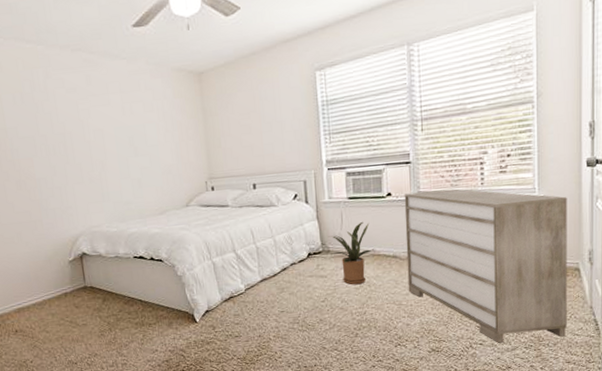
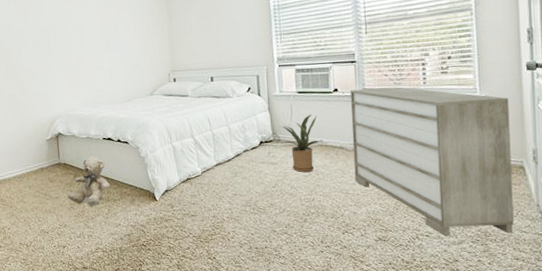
teddy bear: none [96,276,145,333] -> present [67,155,111,207]

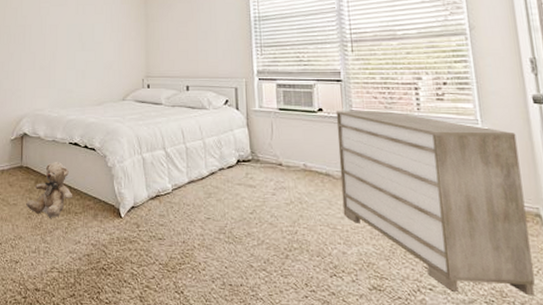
house plant: present [279,114,320,173] -> none [258,134,304,200]

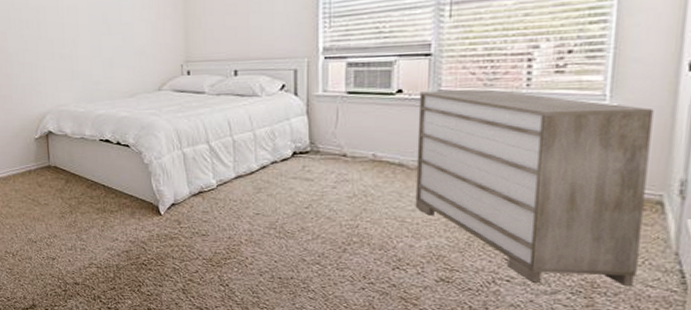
teddy bear: present [26,161,73,218] -> none [58,159,108,217]

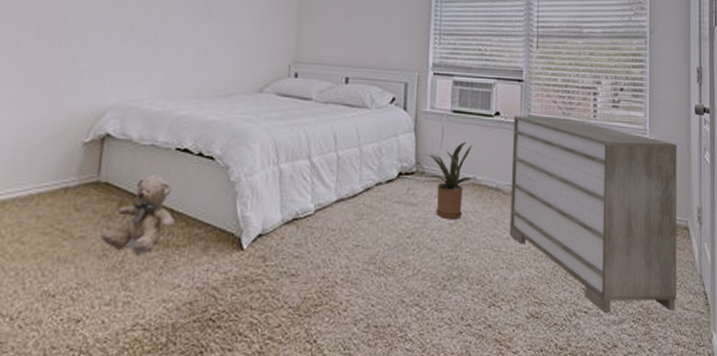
teddy bear: none [58,159,108,217] -> present [101,174,176,255]
house plant: none [319,120,373,193] -> present [425,141,473,220]

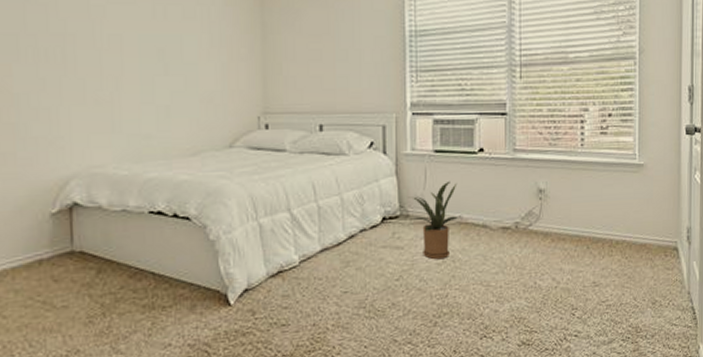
teddy bear: present [101,174,176,255] -> none [84,239,158,319]
dresser: present [509,115,677,313] -> none [498,148,667,335]

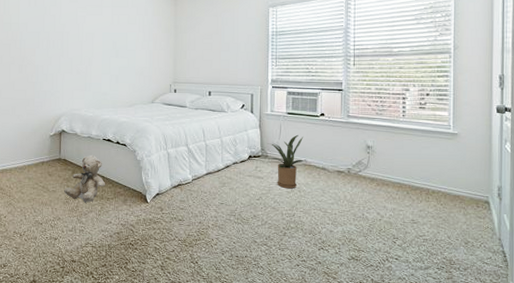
teddy bear: none [84,239,158,319] -> present [64,154,106,203]

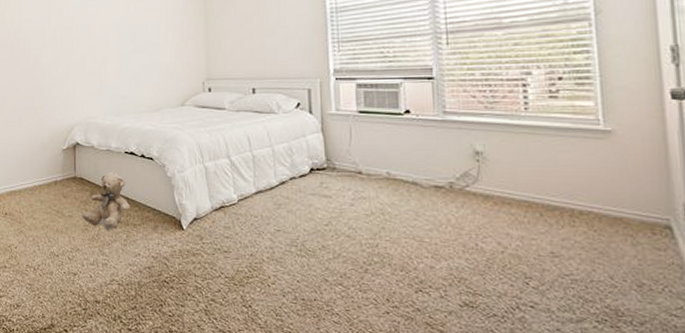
house plant: present [268,134,305,189] -> none [335,139,387,211]

